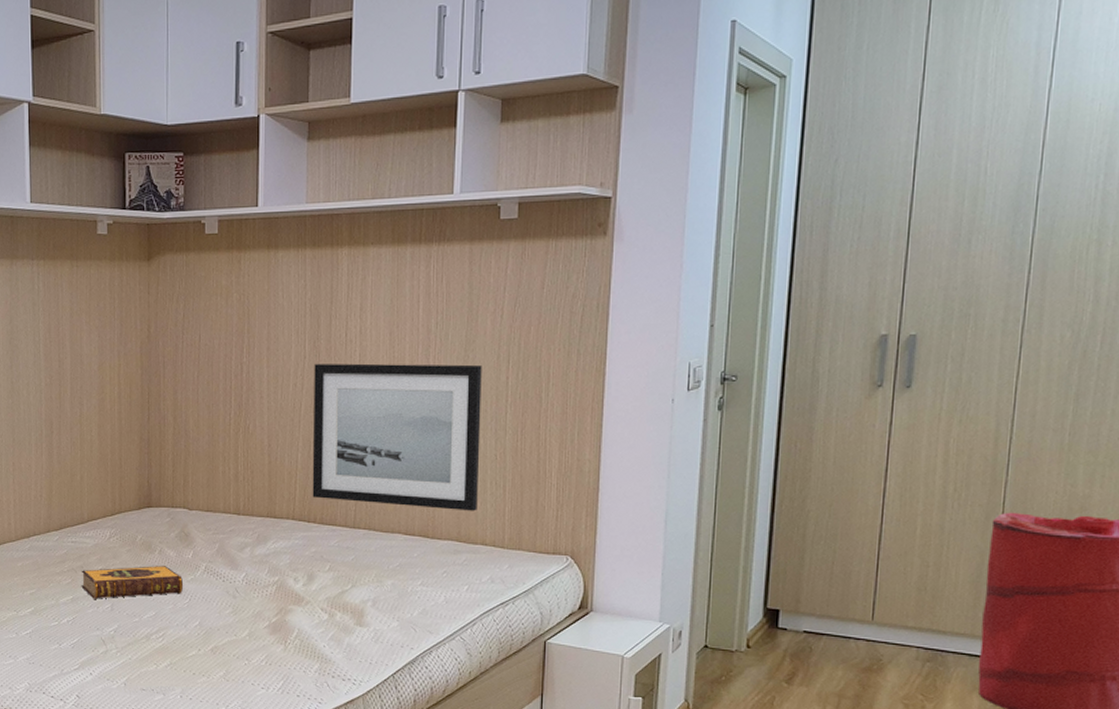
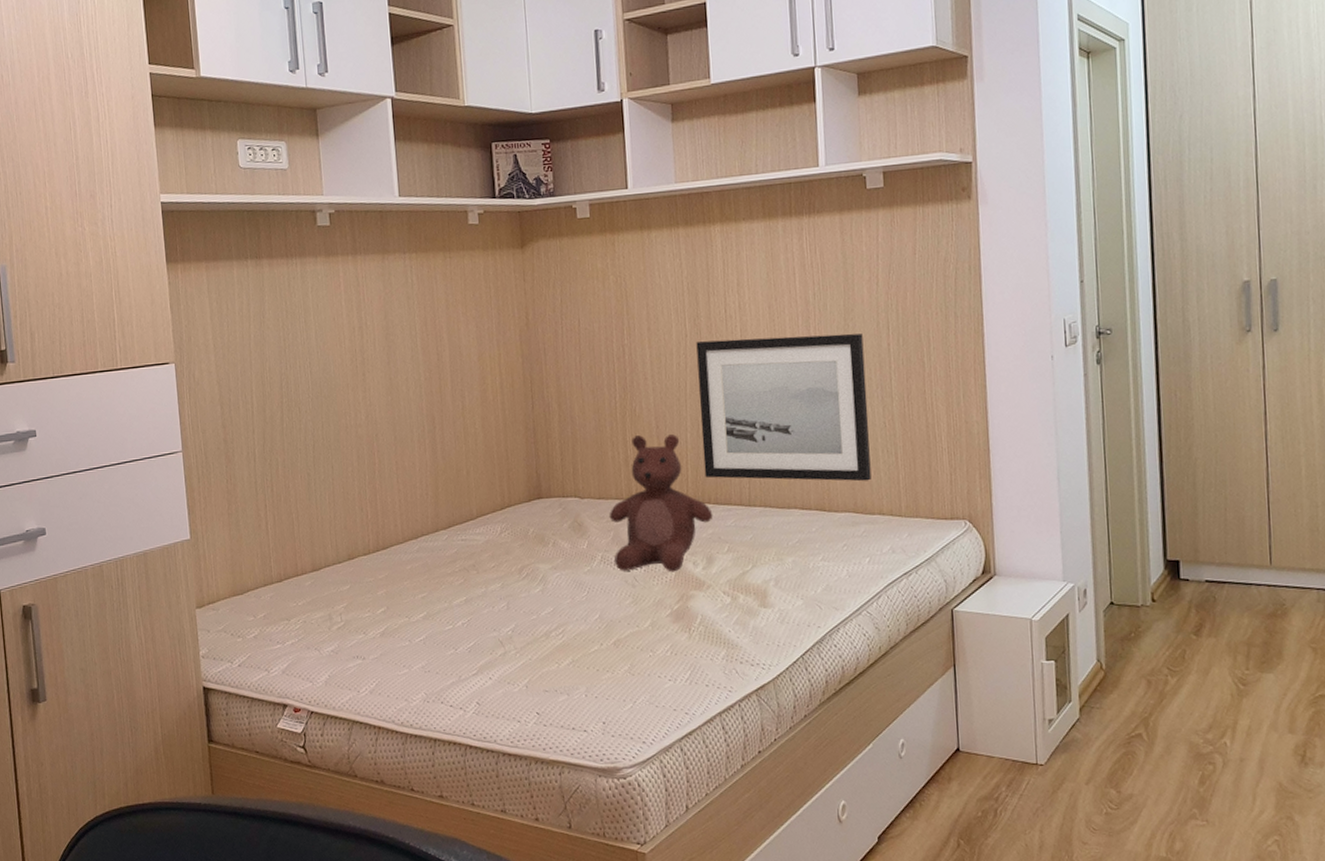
hardback book: present [81,566,183,599] -> none [473,558,580,599]
teddy bear: none [215,452,317,587] -> present [609,434,713,572]

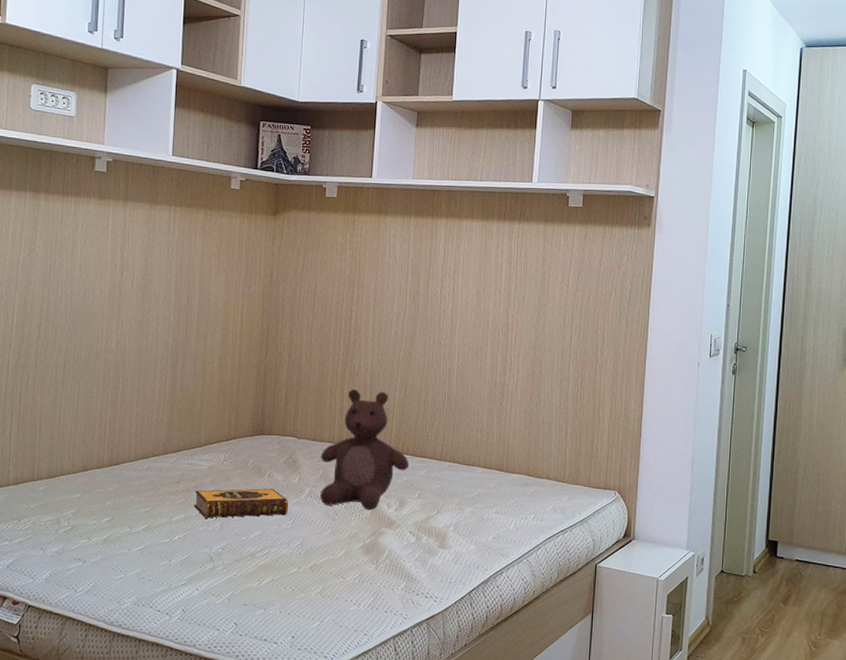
hardback book: none [473,558,580,599] -> present [194,488,288,518]
wall art: present [696,333,872,482] -> none [406,316,551,450]

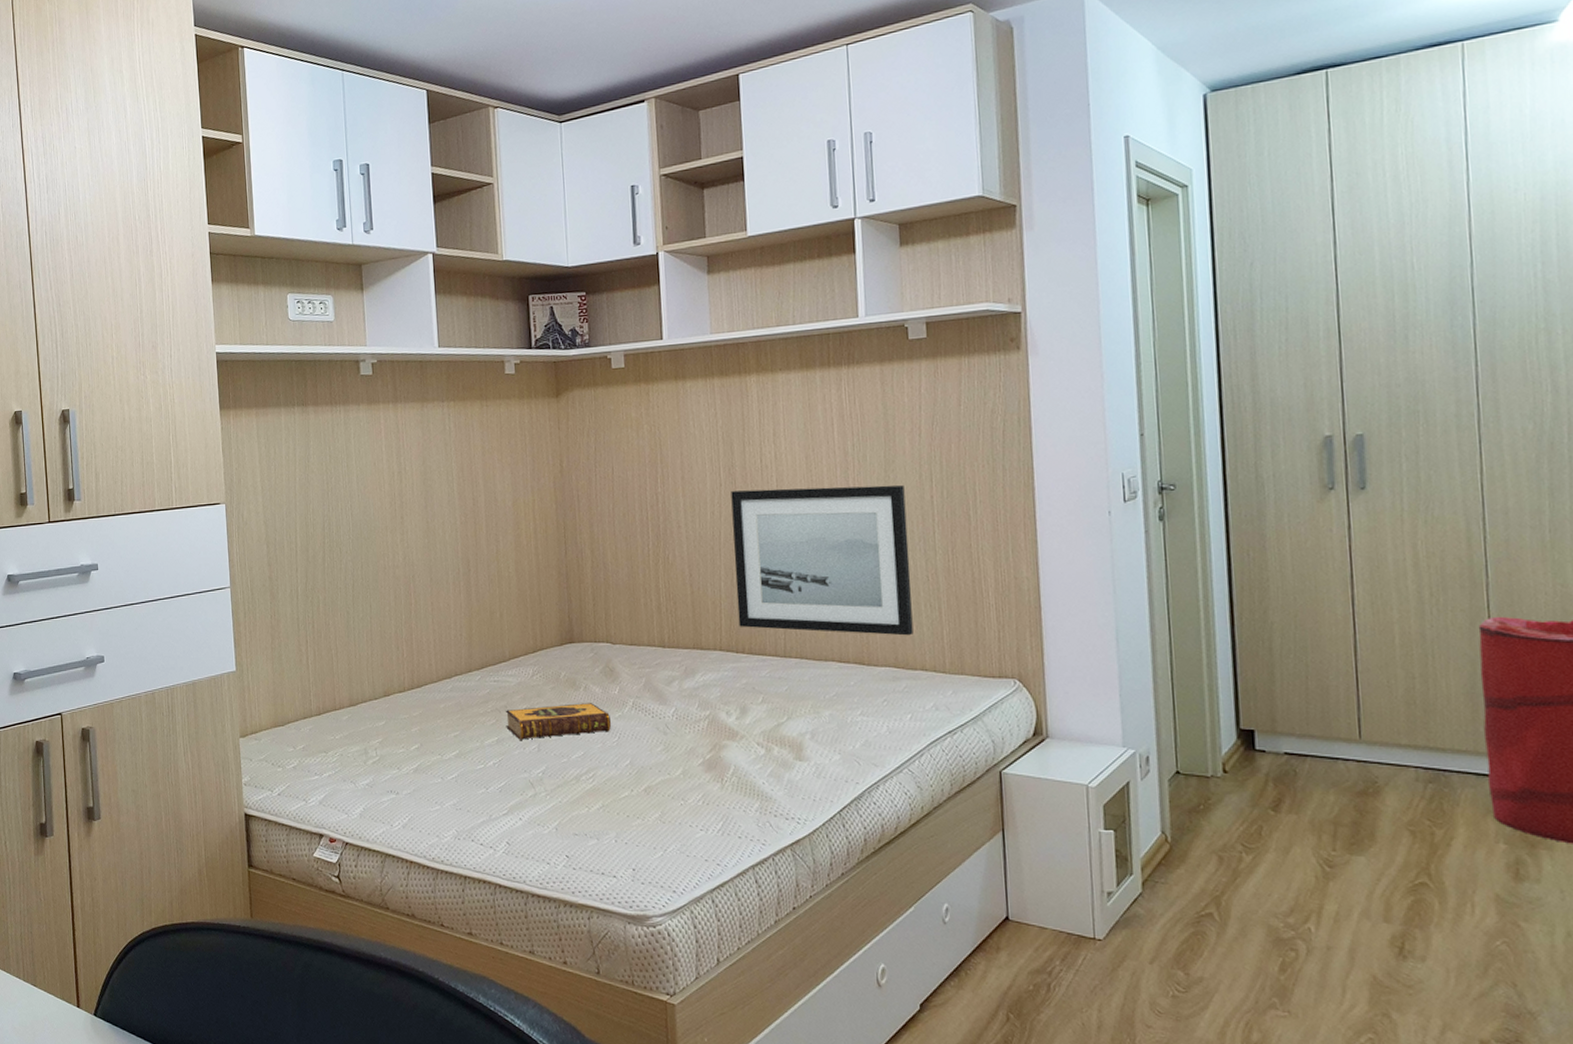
teddy bear: present [320,389,410,511] -> none [640,583,747,721]
wall art: none [406,316,551,450] -> present [731,485,913,636]

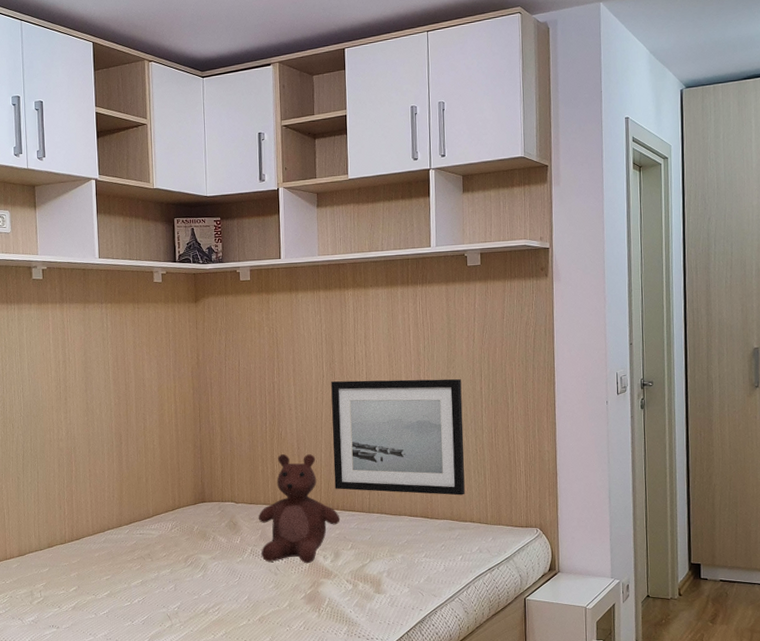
hardback book: present [505,703,611,740] -> none [148,551,233,581]
teddy bear: none [640,583,747,721] -> present [258,454,340,564]

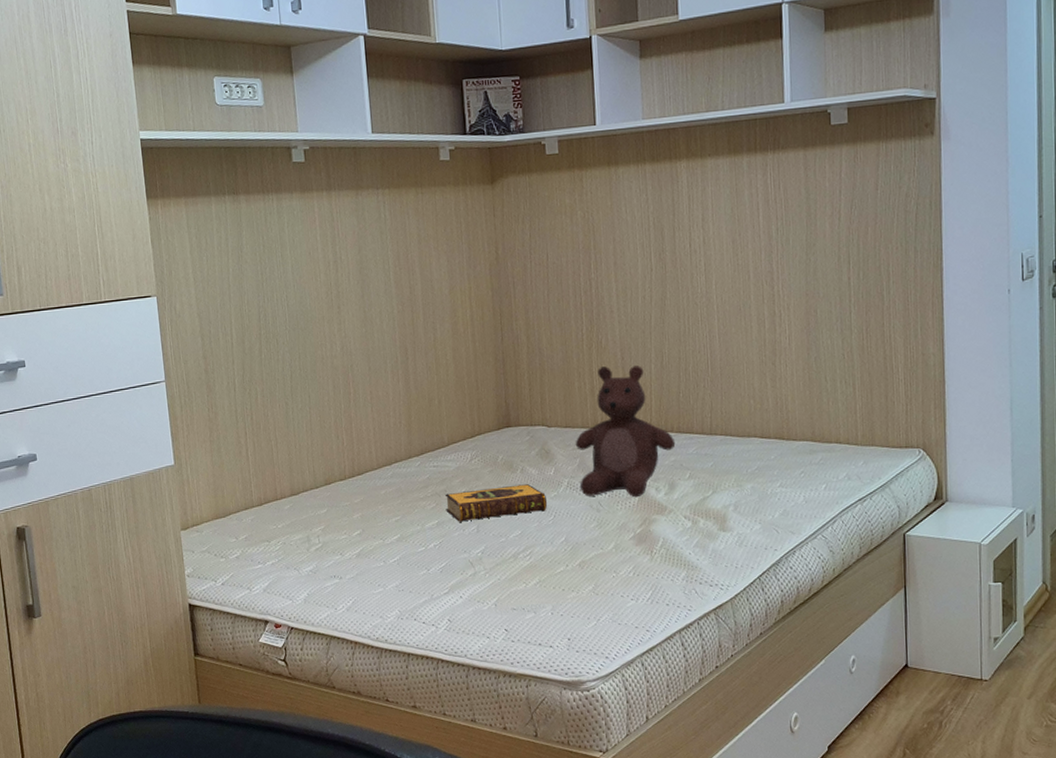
hardback book: none [148,551,233,581] -> present [444,484,547,522]
wall art: present [331,378,465,496] -> none [661,267,829,411]

